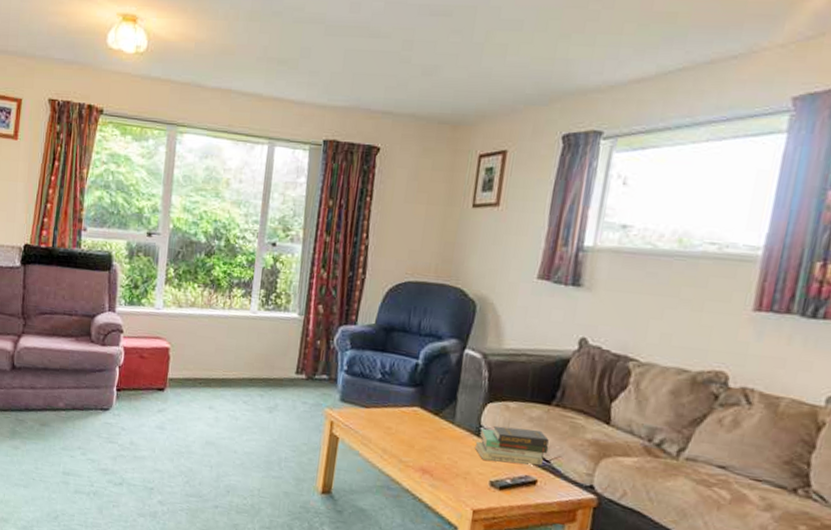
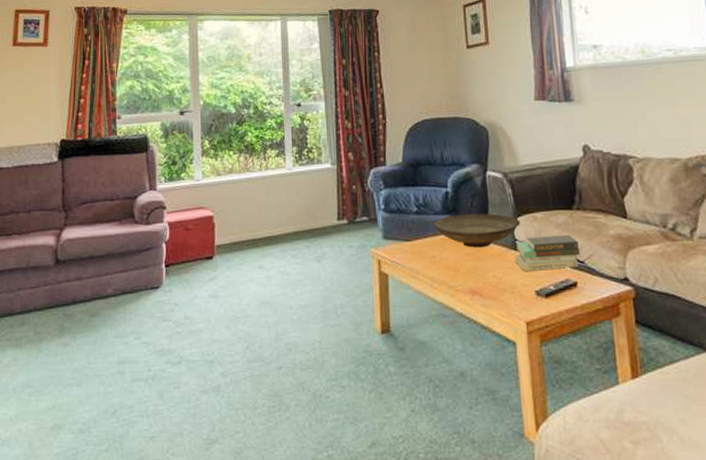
decorative bowl: none [395,389,491,428] -> present [433,213,521,248]

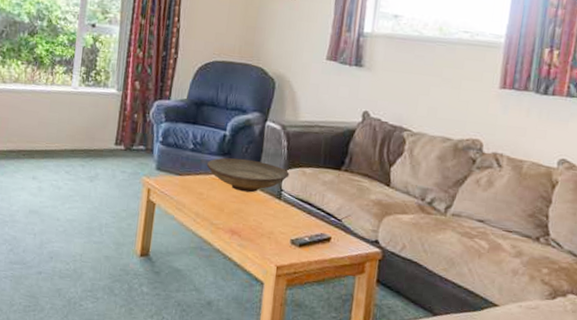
books: present [514,234,581,271] -> none [276,189,340,225]

